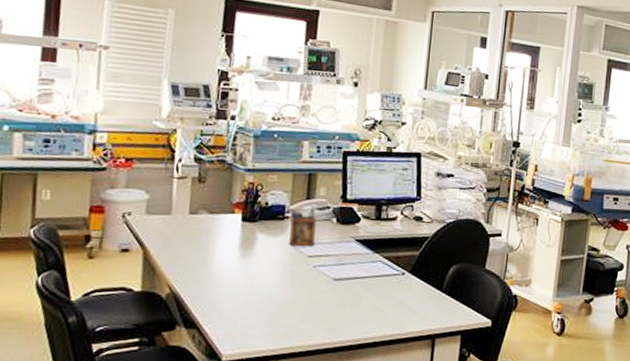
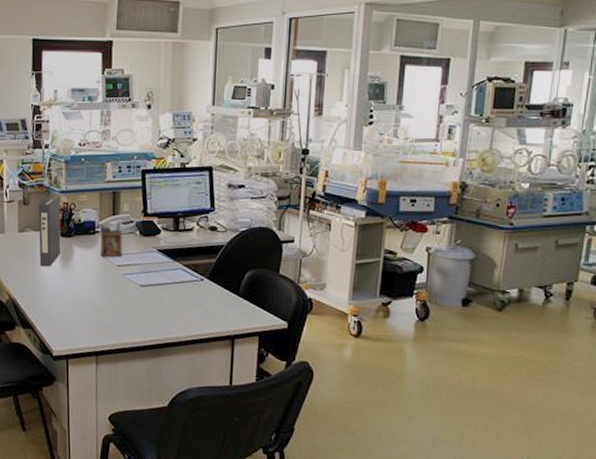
binder: none [213,174,245,255] -> present [38,196,61,266]

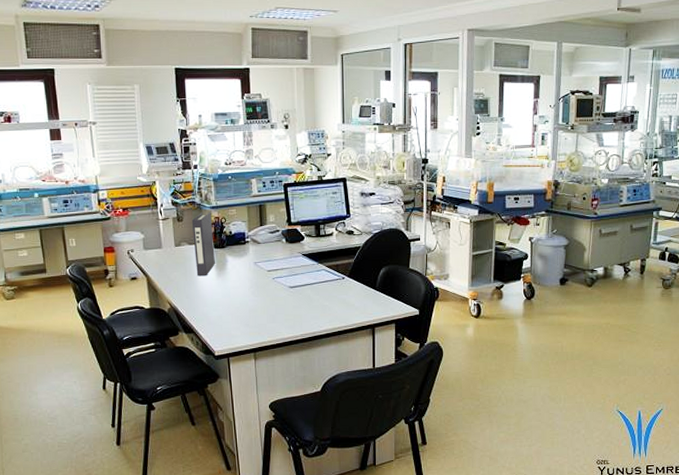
desk organizer: present [100,222,122,257] -> none [250,232,271,263]

